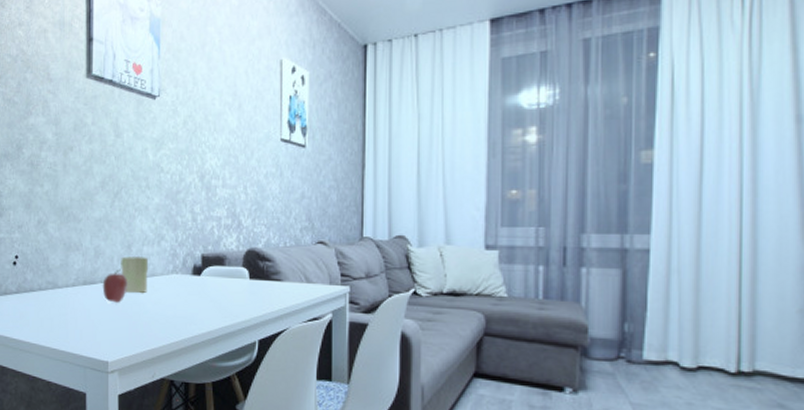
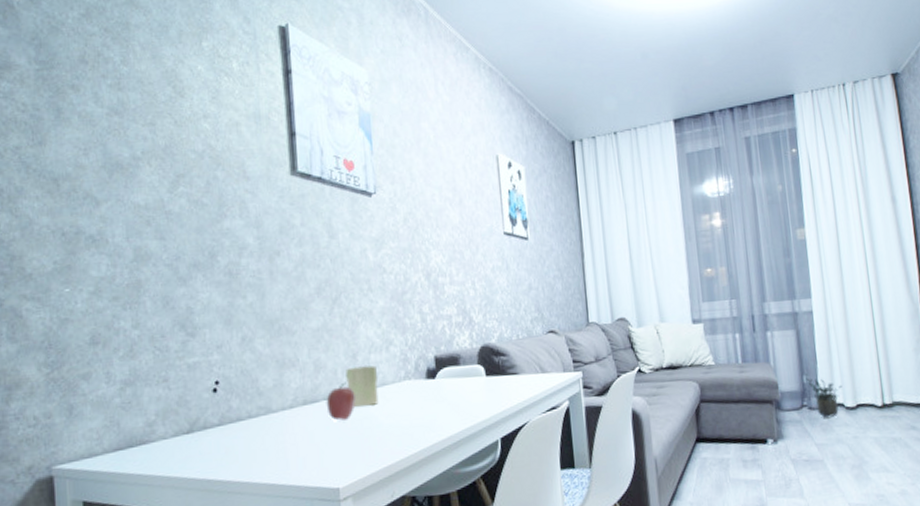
potted plant: none [628,321,680,377] -> present [805,374,843,419]

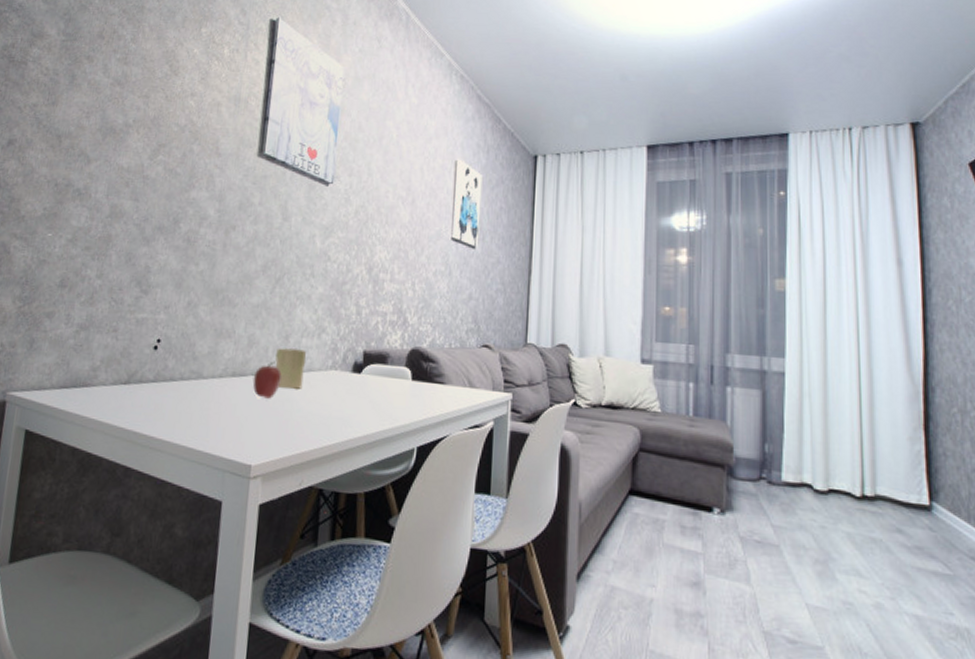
potted plant: present [805,374,843,419] -> none [768,442,813,500]

